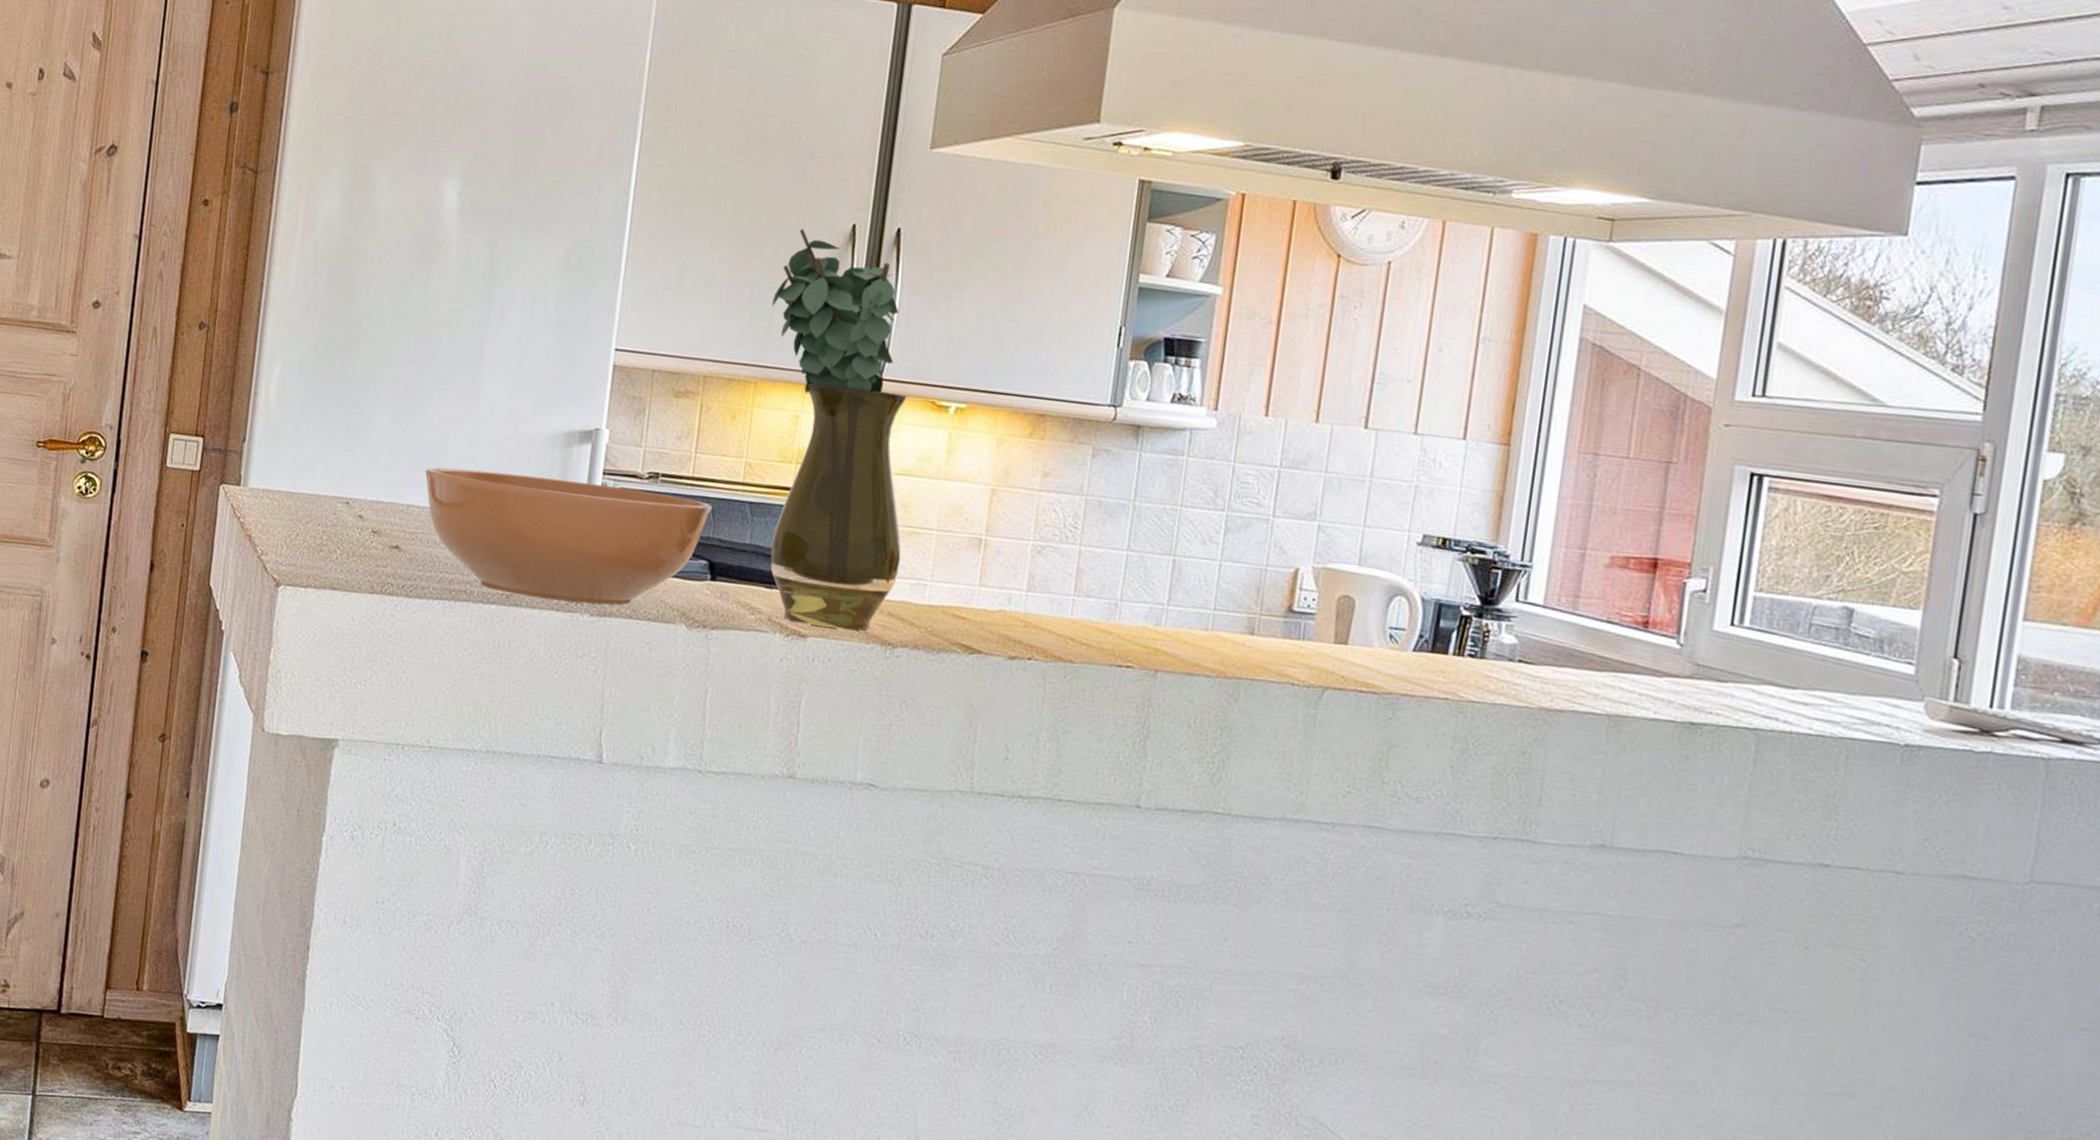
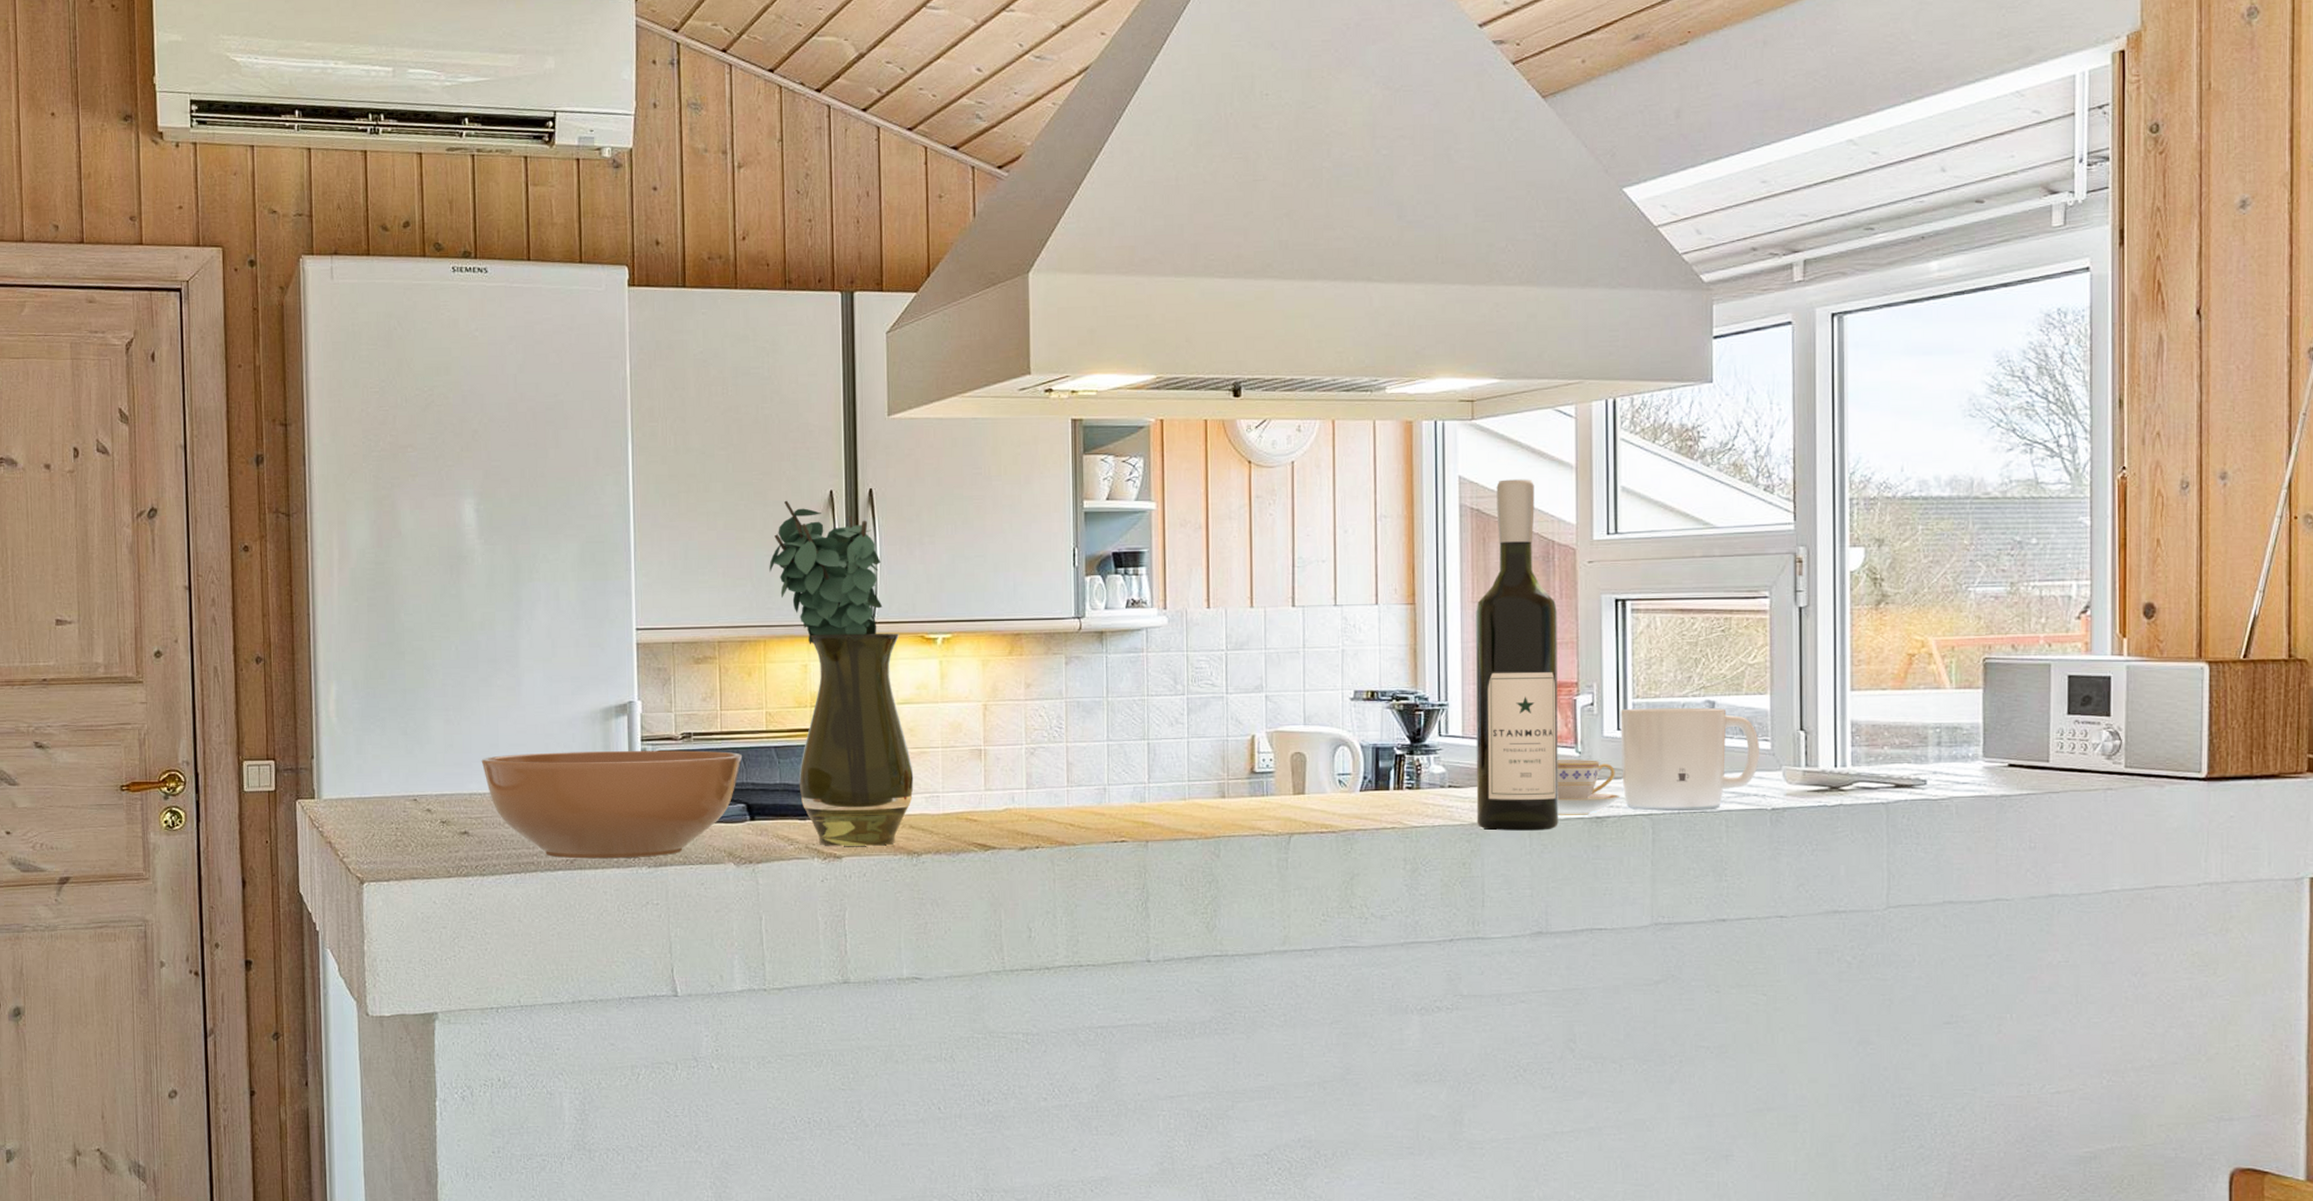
bottle: none [1545,315,1679,729] -> present [1475,479,1558,831]
teacup: none [1643,649,1723,719] -> present [1557,760,1621,817]
mug: none [1727,601,1902,736] -> present [1620,707,1760,812]

